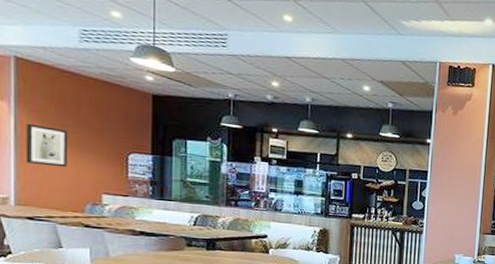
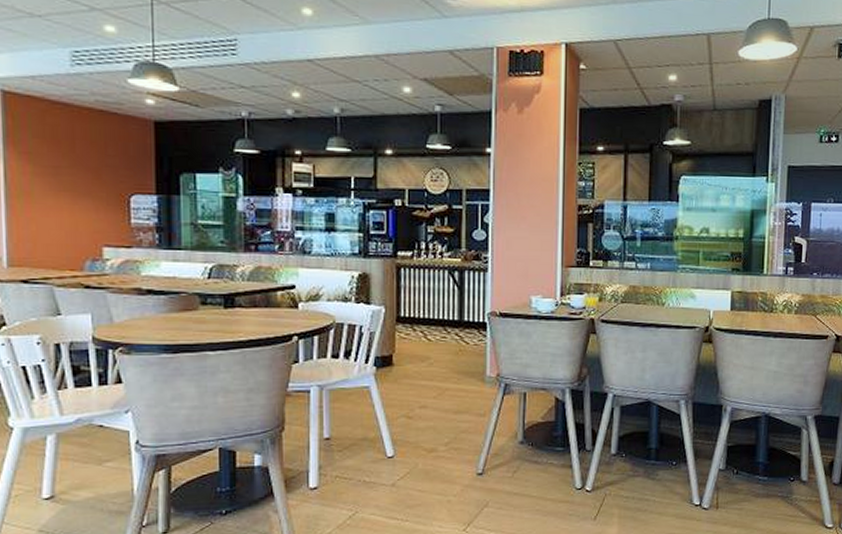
wall art: present [26,123,68,168] -> none [17,168,63,218]

